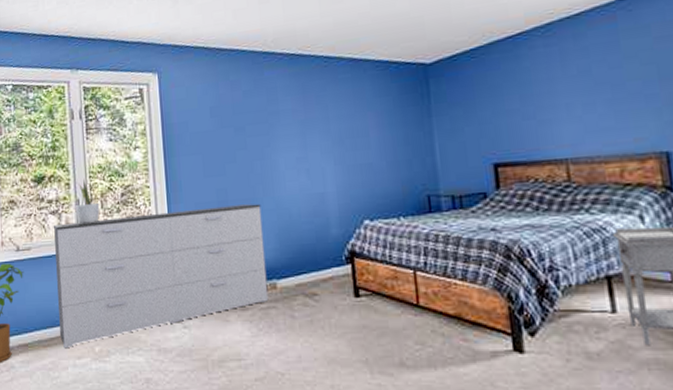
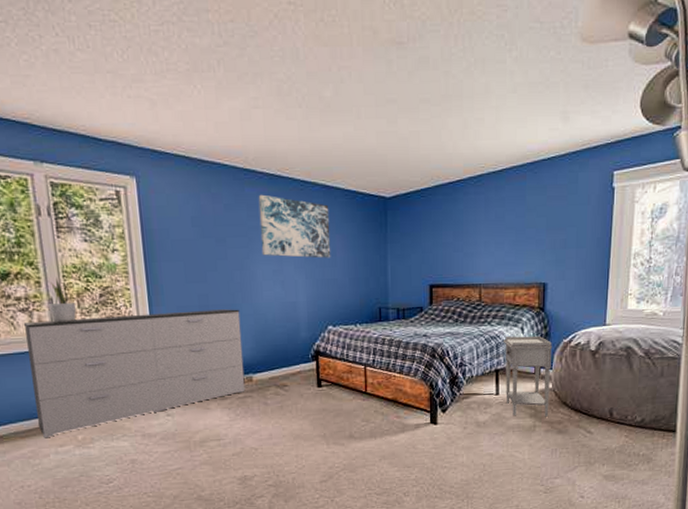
wall art: none [278,76,363,143] -> present [258,194,331,258]

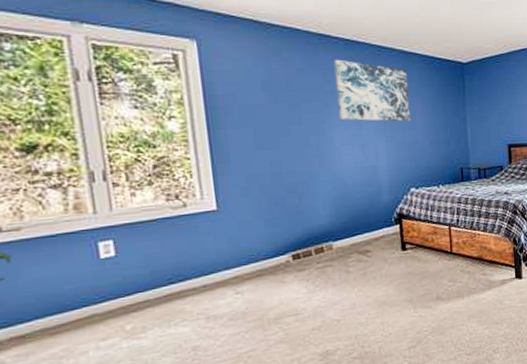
dresser: present [23,309,246,437] -> none [55,175,325,332]
potted plant: present [48,277,77,323] -> none [87,148,124,199]

